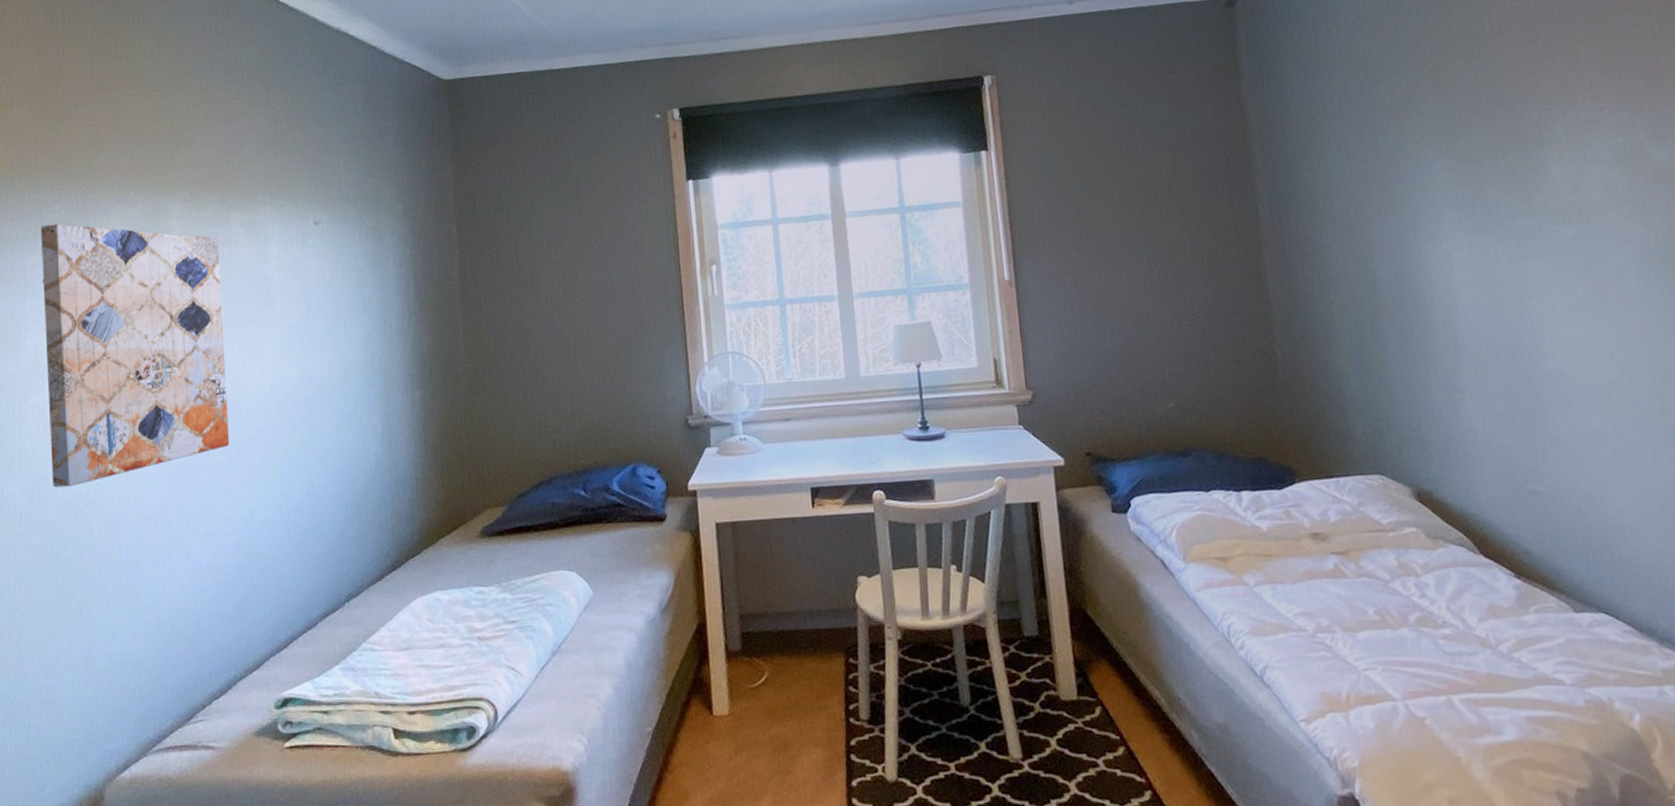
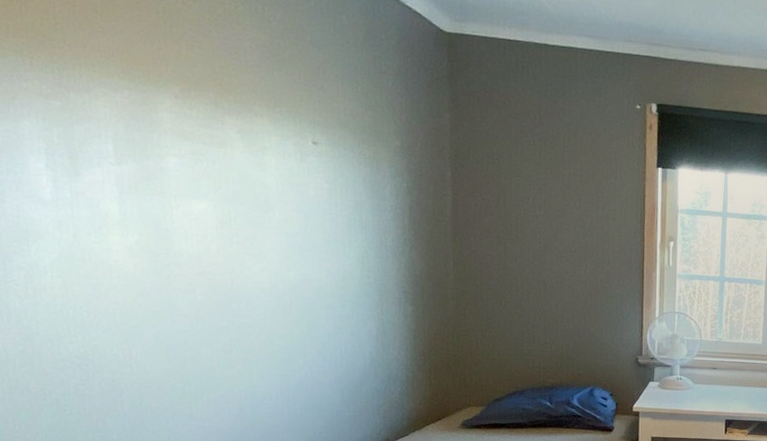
wall art: present [40,223,230,488] -> none [12,92,230,345]

